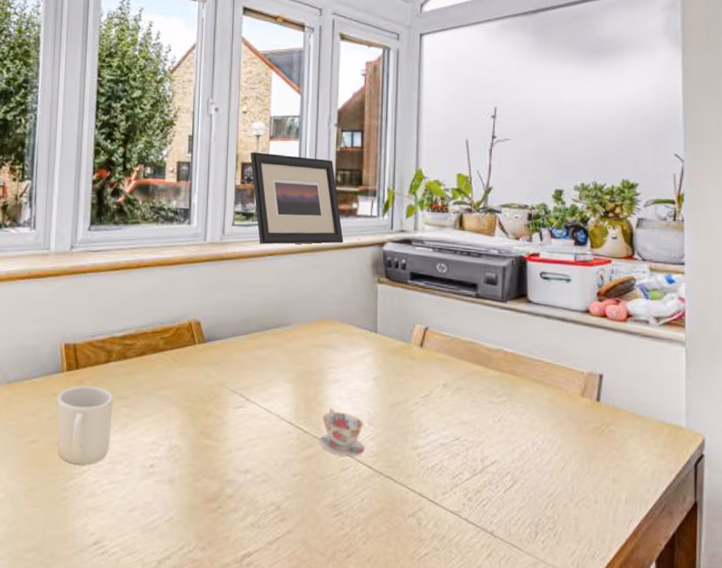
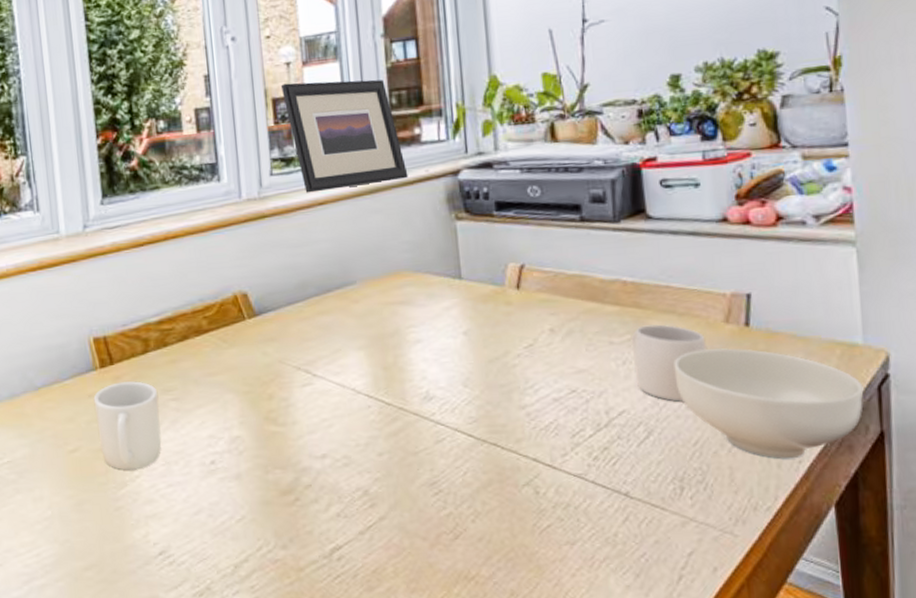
teacup: present [319,408,365,457] -> none [405,373,462,426]
mug: none [506,390,566,458] -> present [630,324,708,402]
bowl: none [538,416,684,517] -> present [673,348,864,458]

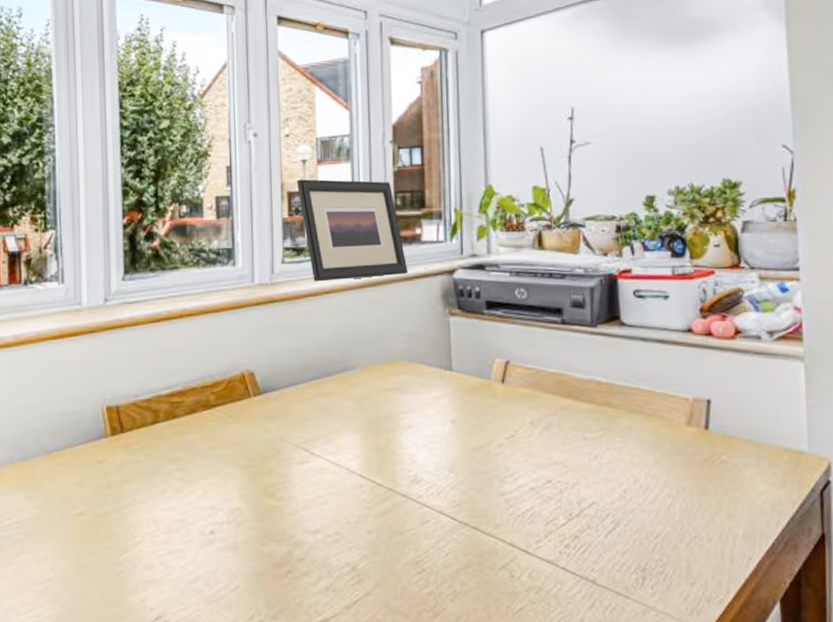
mug: present [93,381,162,470] -> none [102,450,165,536]
mug: present [630,324,708,402] -> none [602,423,671,496]
bowl: present [673,348,864,458] -> none [640,449,808,554]

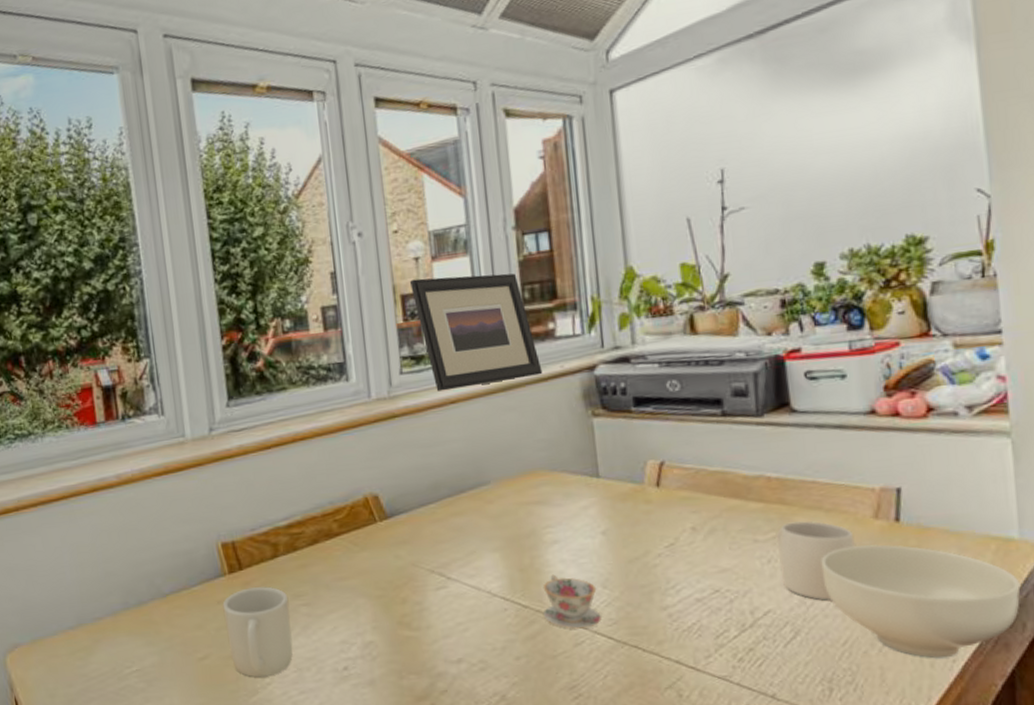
mug: none [102,450,165,536] -> present [222,586,293,678]
teacup: none [394,456,446,508] -> present [542,574,601,629]
mug: none [602,423,671,496] -> present [775,521,857,600]
bowl: none [640,449,808,554] -> present [821,544,1021,658]

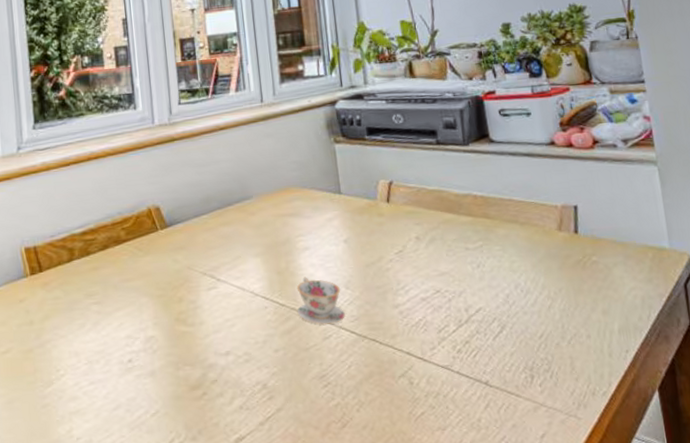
mug: present [222,586,293,678] -> none [24,287,85,370]
picture frame: present [409,273,543,392] -> none [186,24,294,120]
mug: present [775,521,857,600] -> none [482,232,546,300]
bowl: present [821,544,1021,658] -> none [519,252,674,349]

